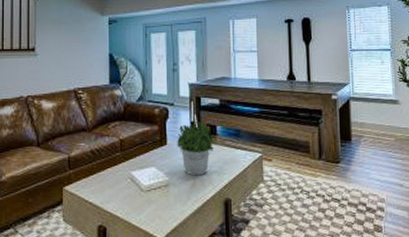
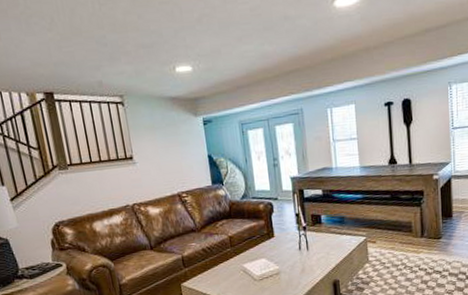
potted plant: present [177,122,217,176] -> none [283,212,323,263]

